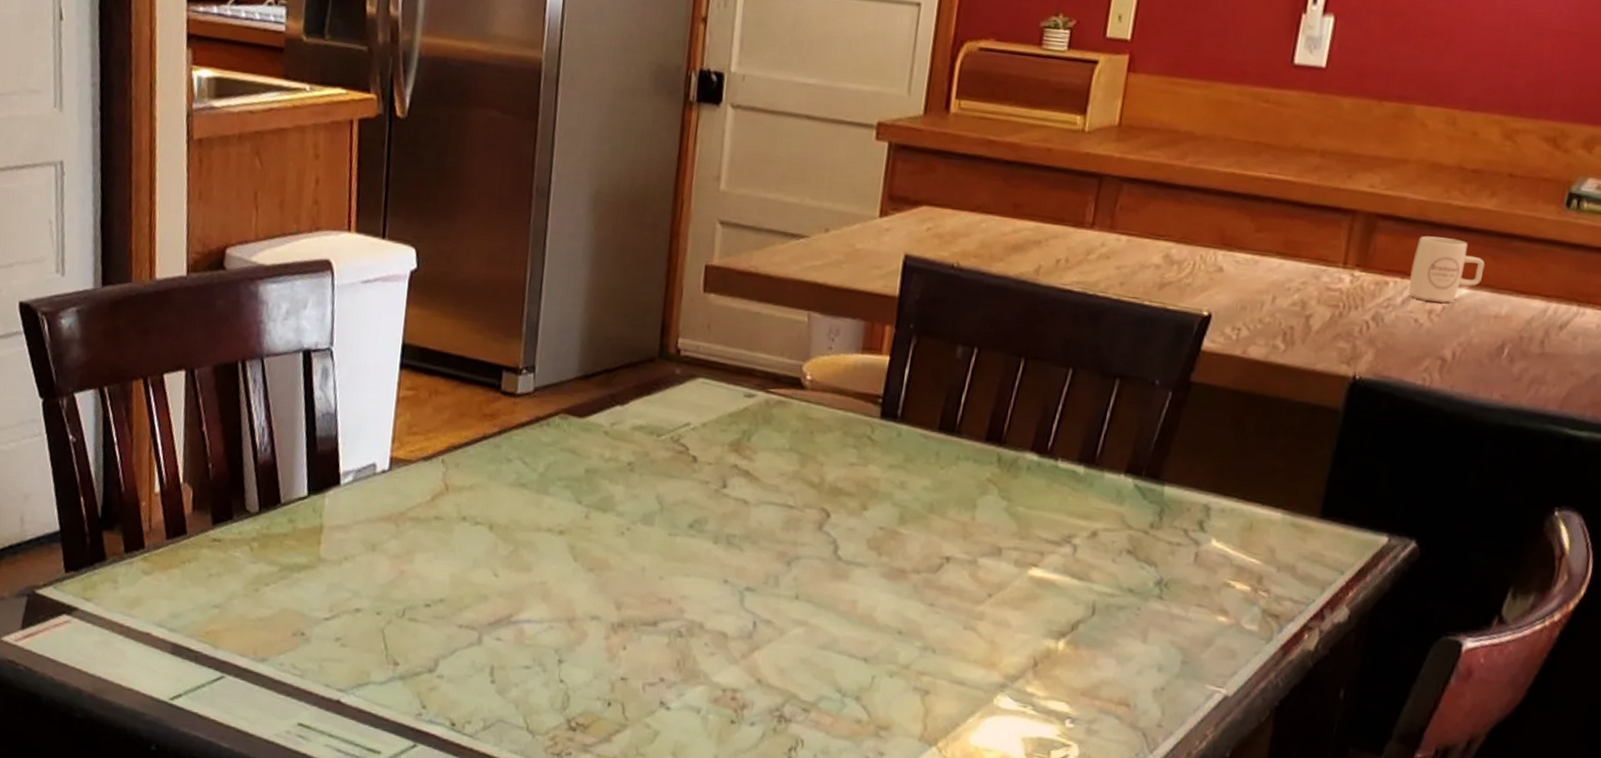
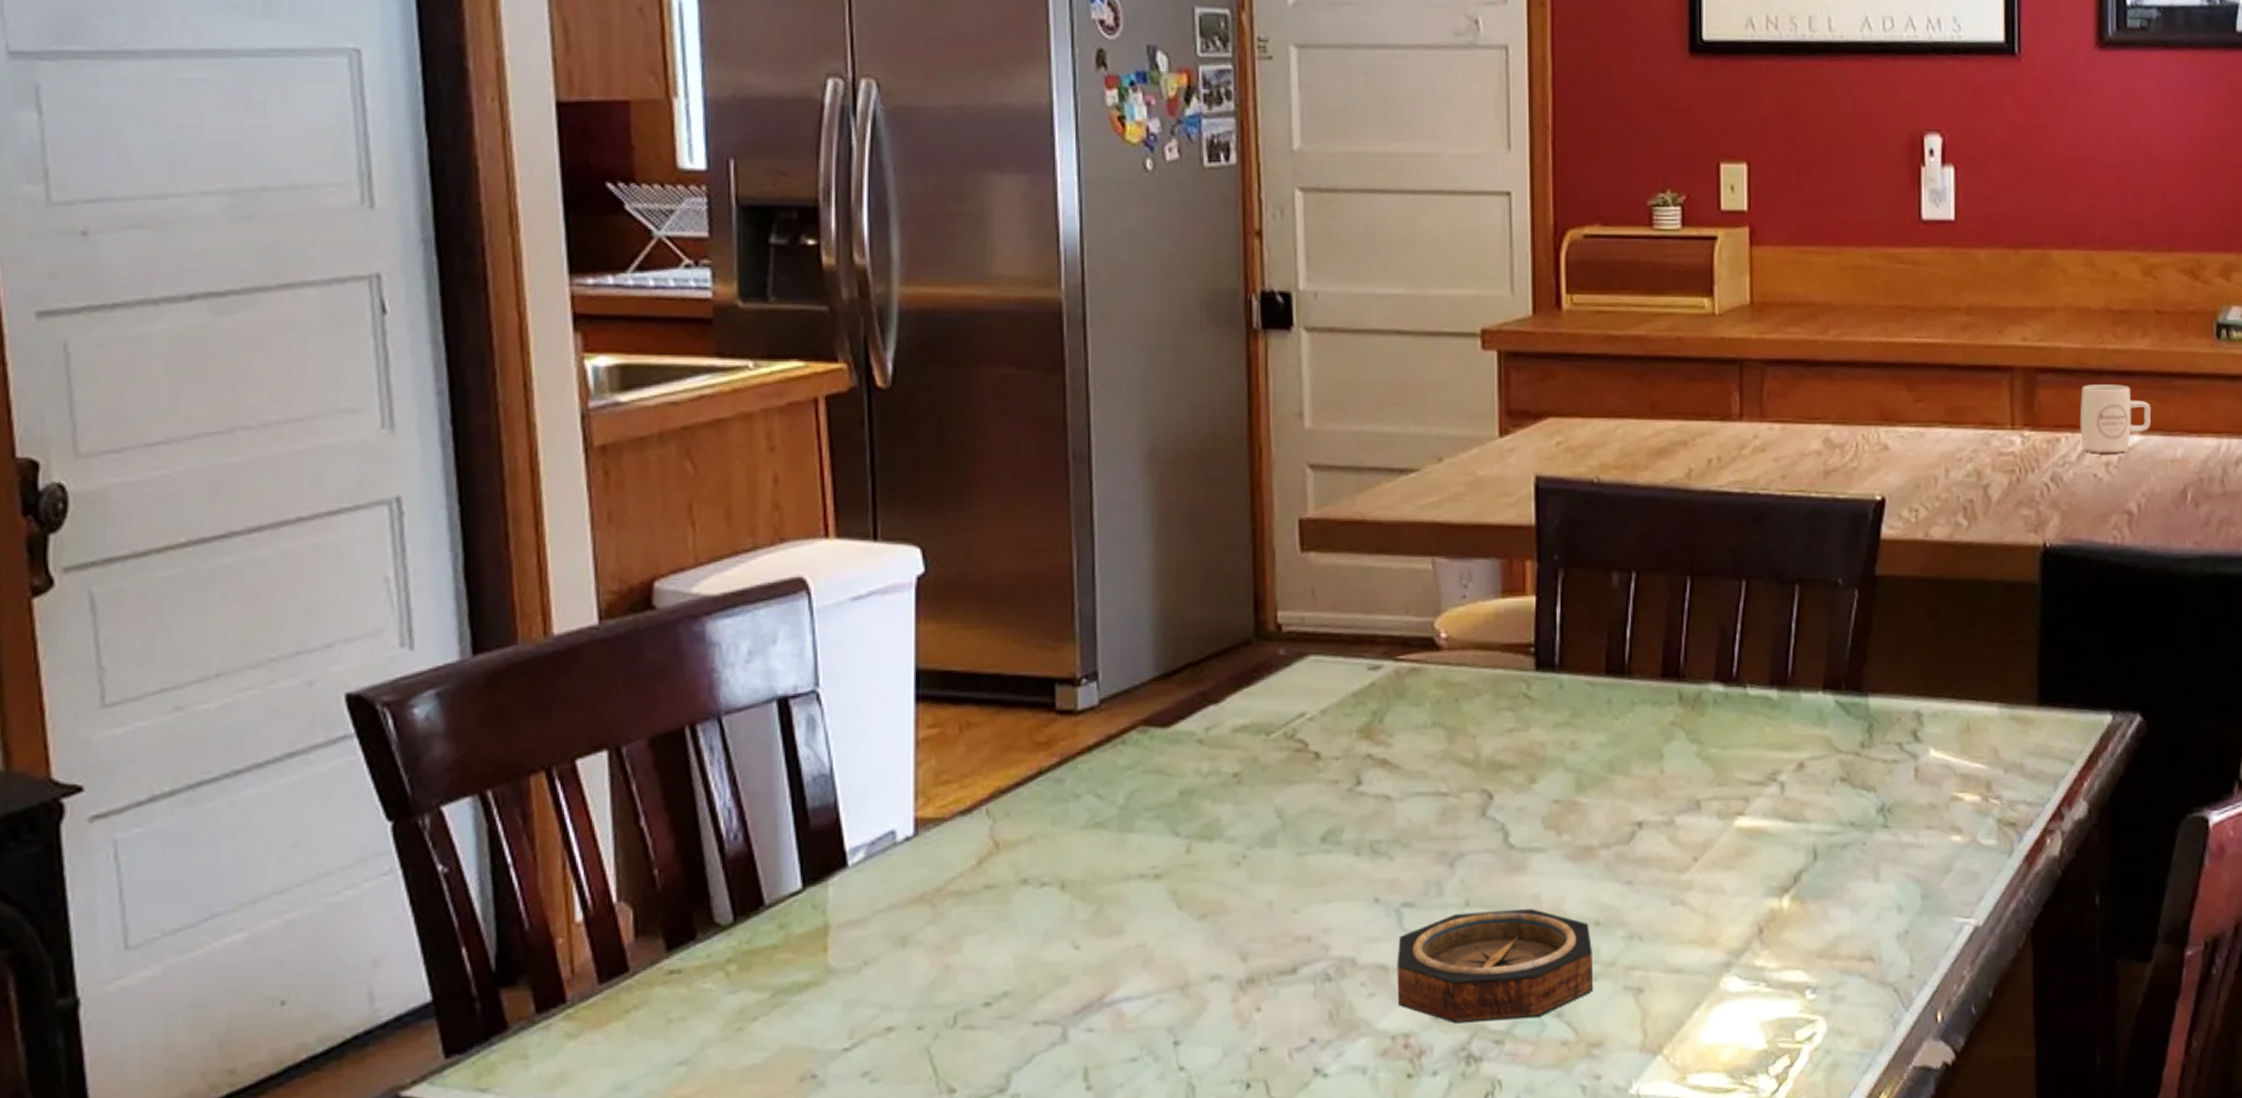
compass: none [731,603,893,697] -> present [1397,909,1593,1024]

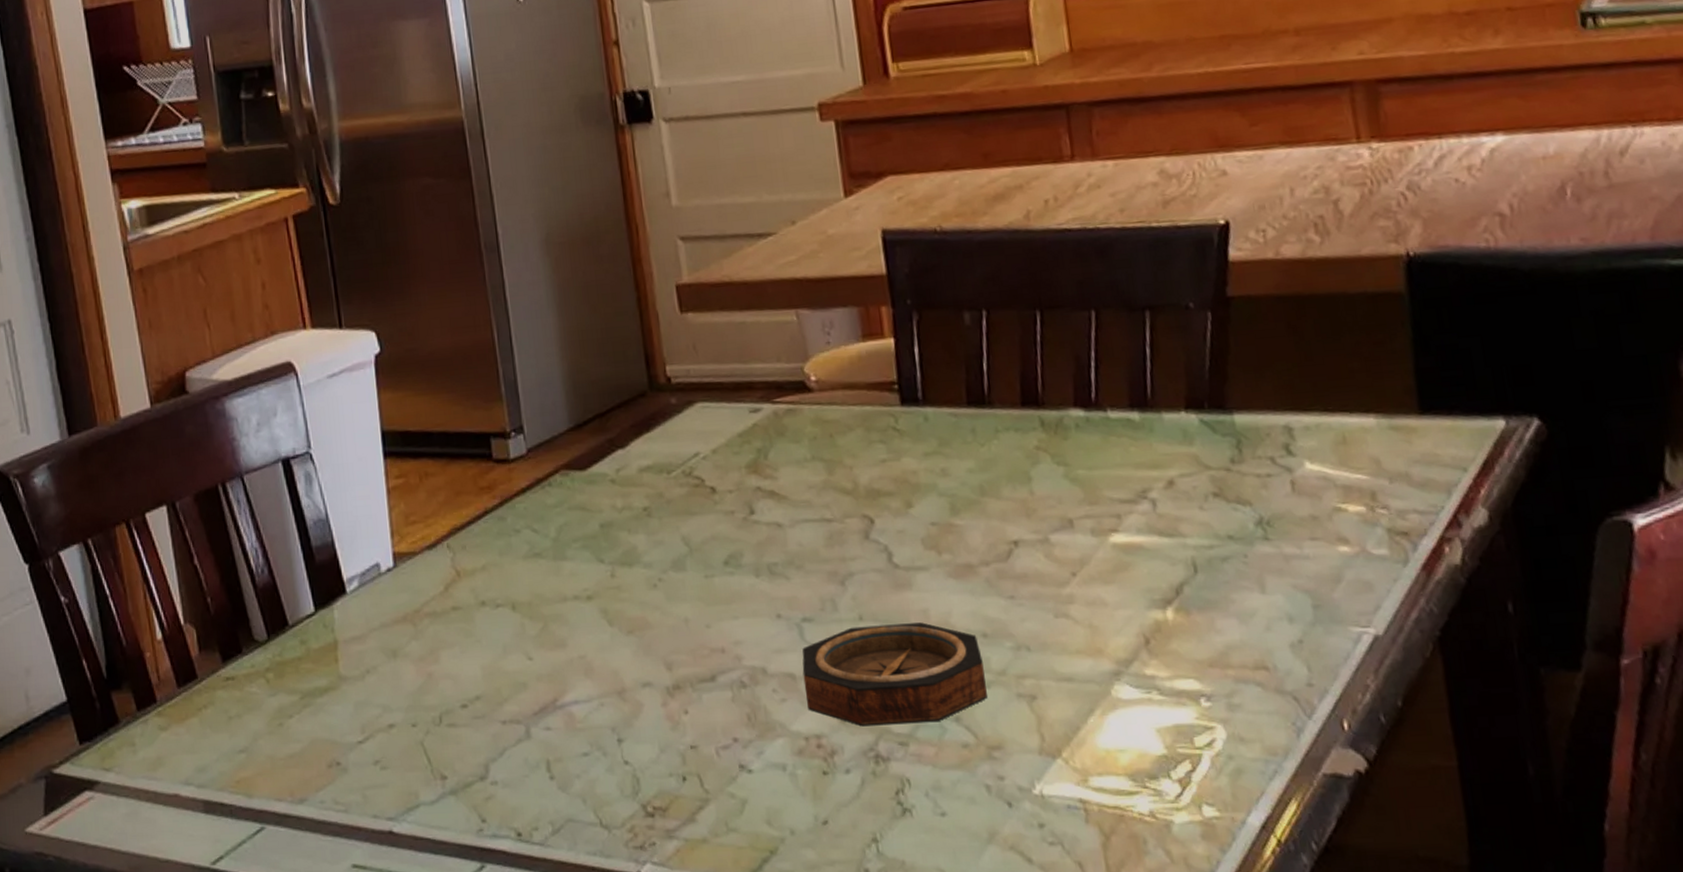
mug: present [2079,384,2152,453] -> none [1430,86,1515,158]

